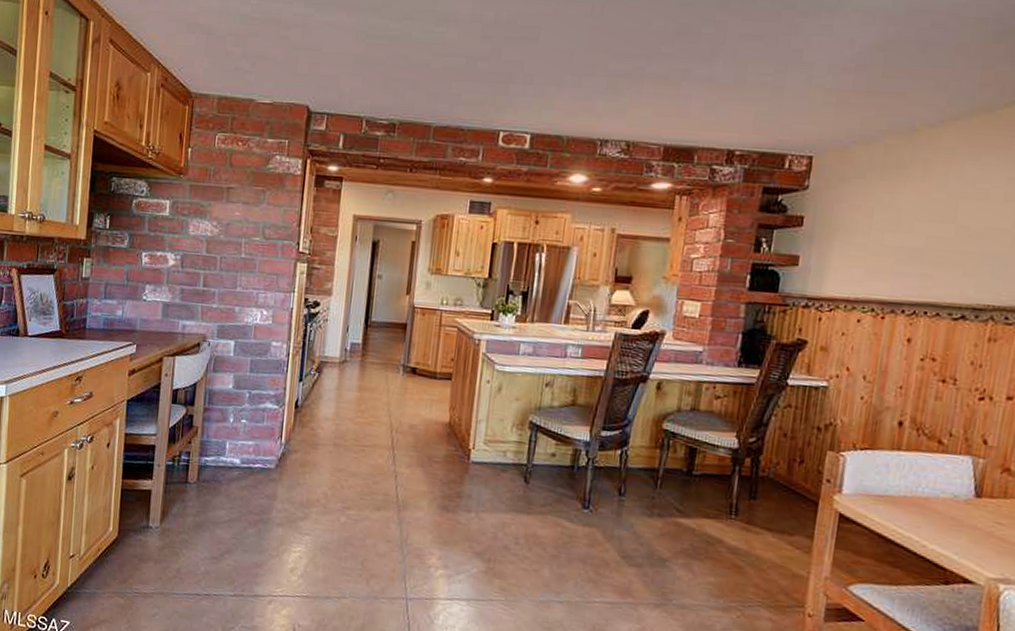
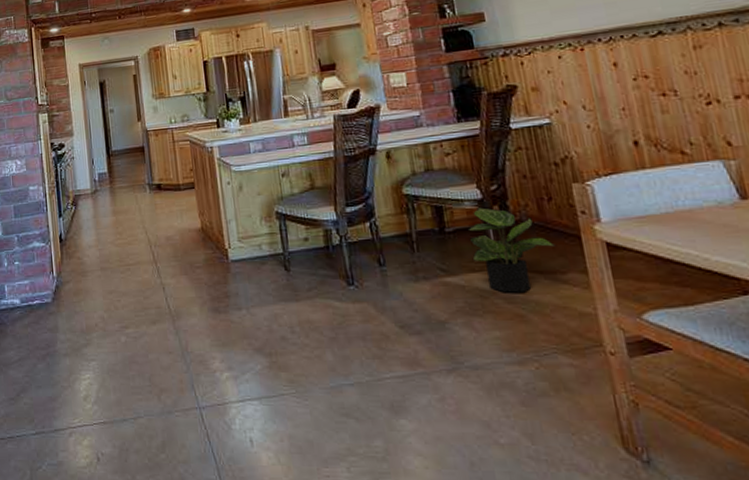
potted plant: none [710,457,794,546] -> present [467,207,557,293]

